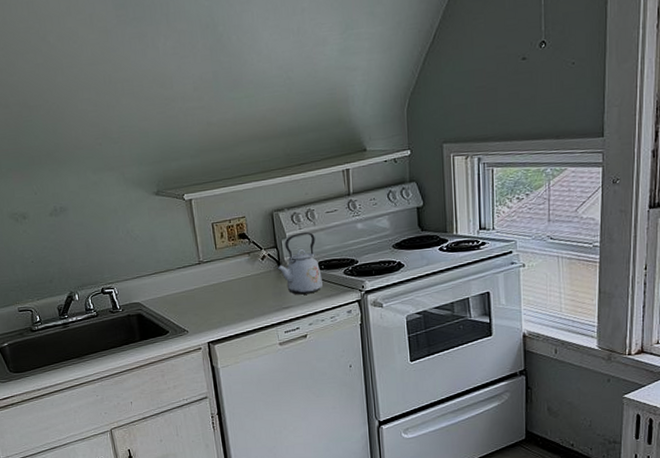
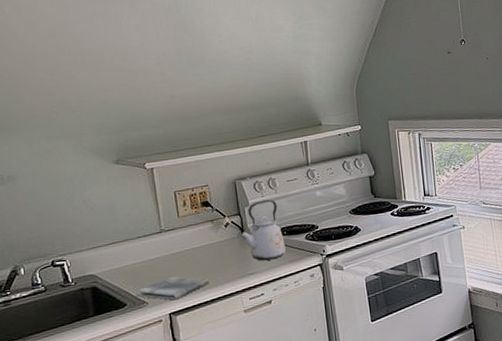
dish towel: none [176,306,246,330] -> present [135,276,209,301]

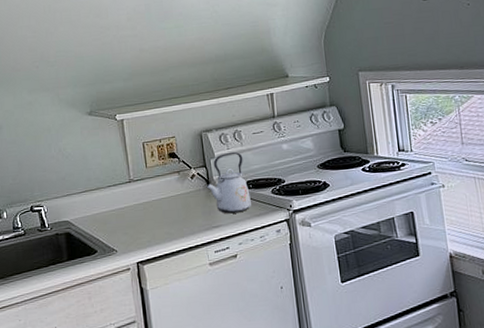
dish towel: present [135,276,209,301] -> none [105,225,175,250]

